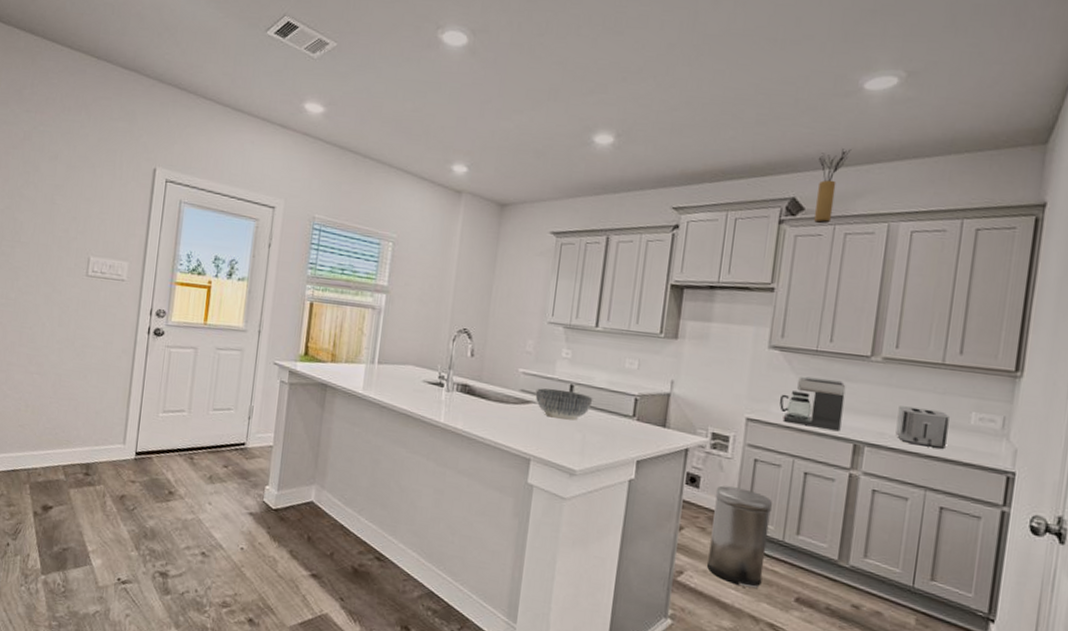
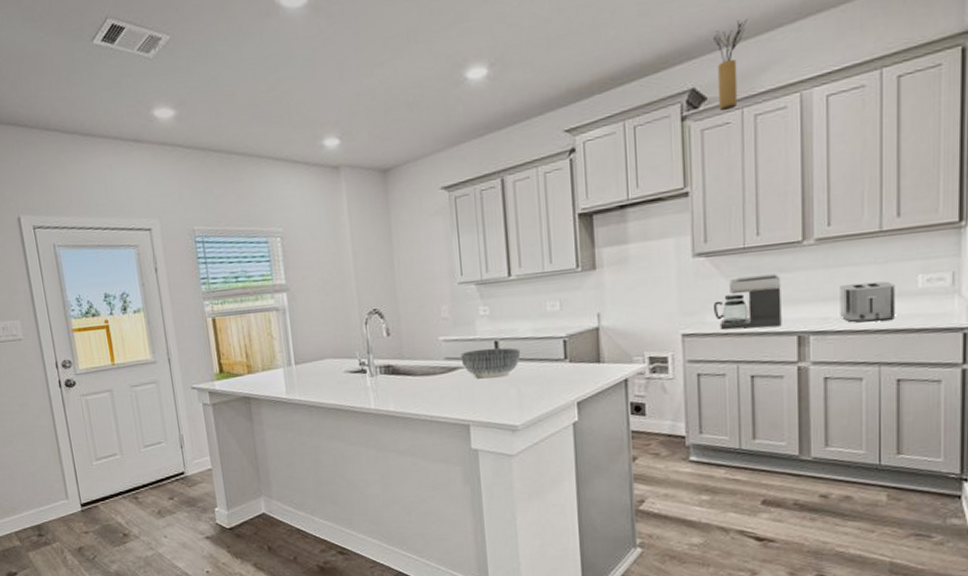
pedal bin: present [707,485,773,589] -> none [663,405,725,502]

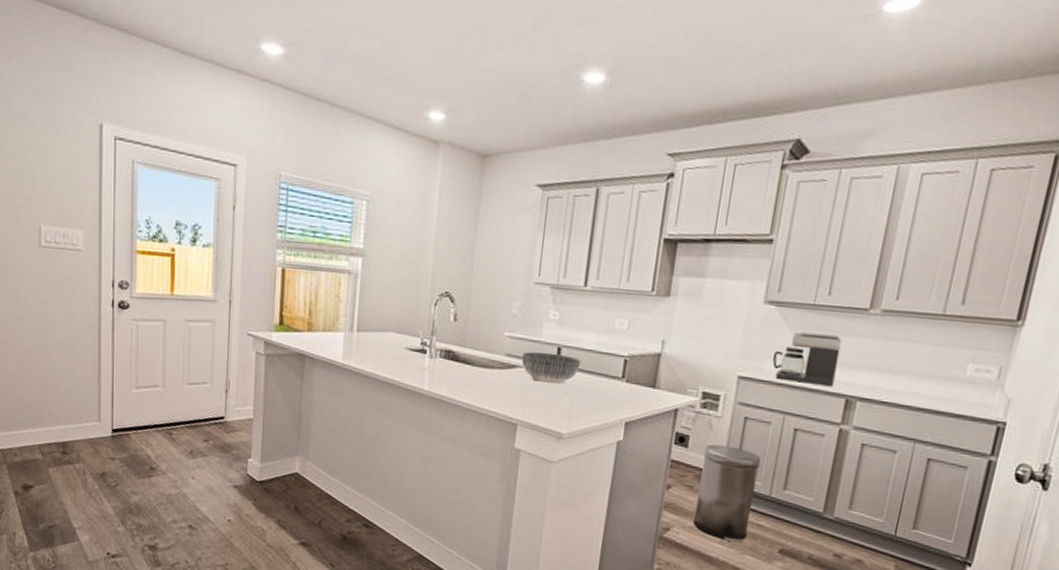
pedal bin: none [663,405,725,502] -> present [693,444,762,542]
vase: present [712,19,748,112] -> none [819,82,865,168]
toaster: present [840,281,896,323] -> none [889,359,945,401]

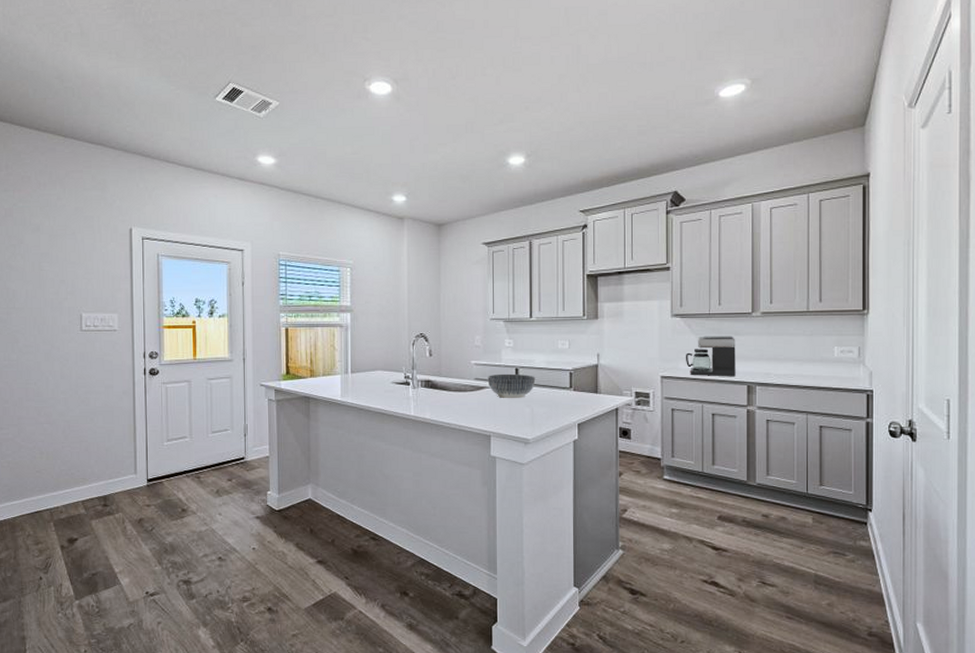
pedal bin: present [693,444,762,542] -> none [644,434,691,514]

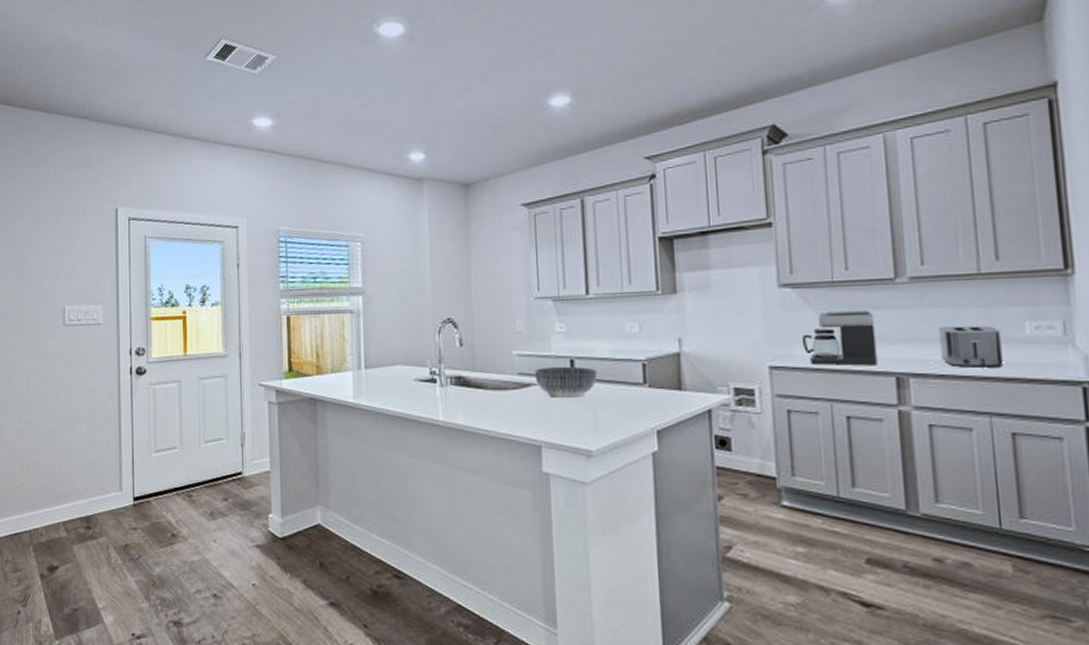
toaster: none [778,349,819,379] -> present [939,325,1004,368]

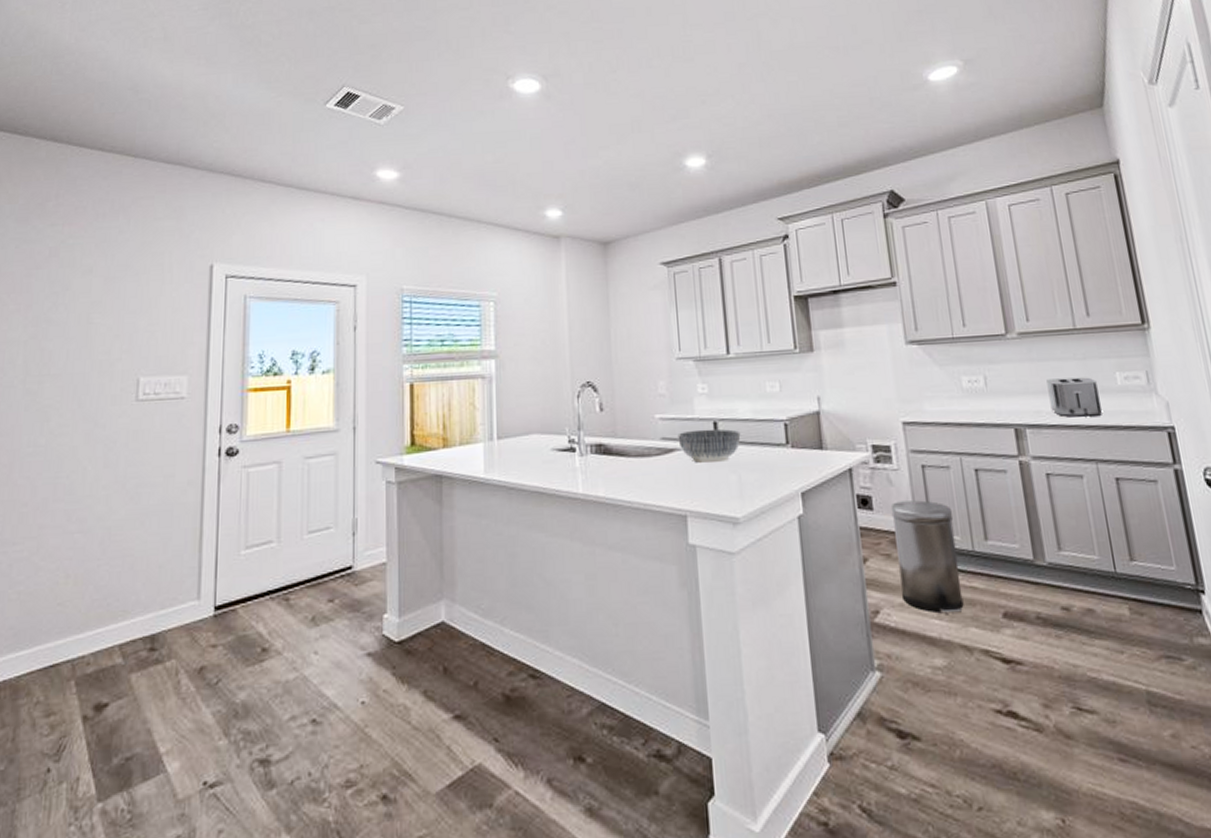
pedal bin: none [750,444,823,555] -> present [890,500,964,614]
coffee maker: present [801,310,878,367] -> none [929,364,998,420]

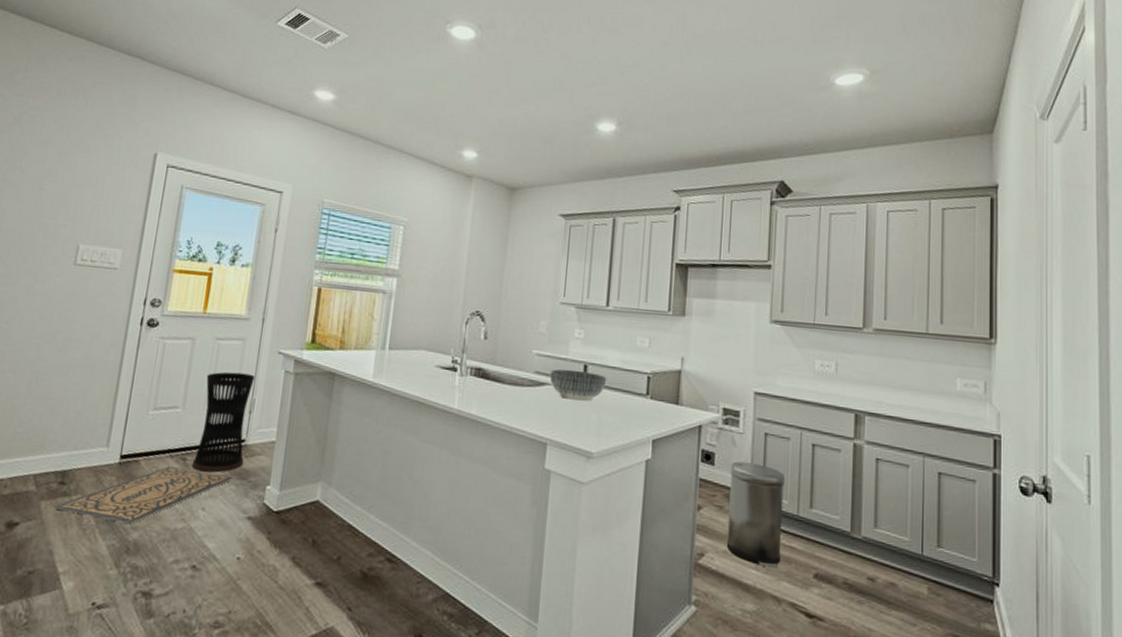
doormat: none [143,609,346,683] -> present [51,466,235,523]
umbrella stand: none [296,491,354,610] -> present [191,372,255,473]
toaster: present [1046,377,1103,417] -> none [892,375,939,415]

